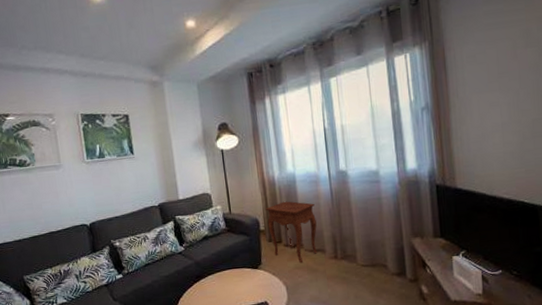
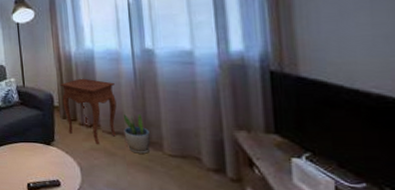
potted plant: none [322,230,346,267] -> present [122,113,150,154]

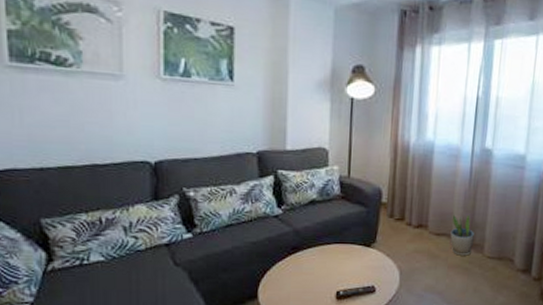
side table: present [60,78,117,145] -> none [391,173,450,247]

